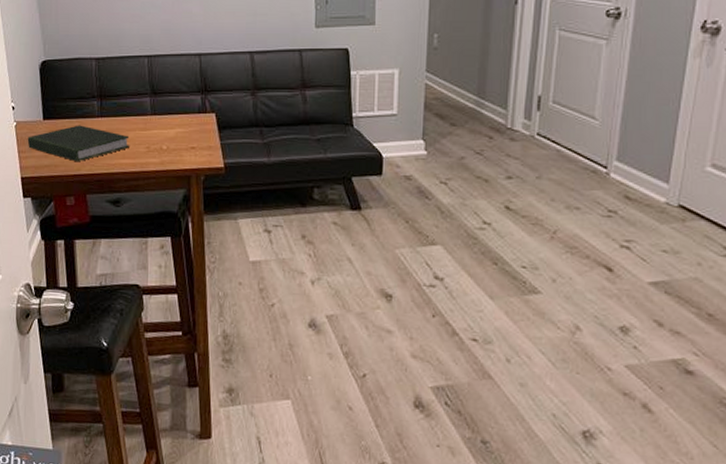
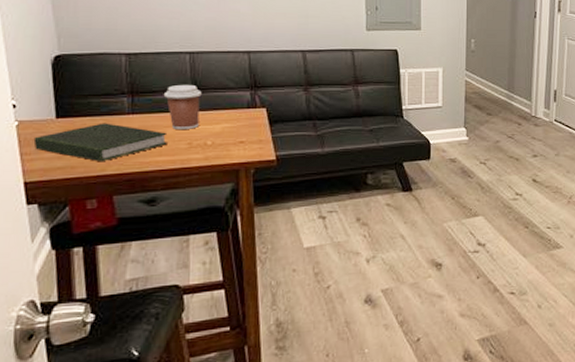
coffee cup: none [126,88,158,133] -> present [163,84,202,129]

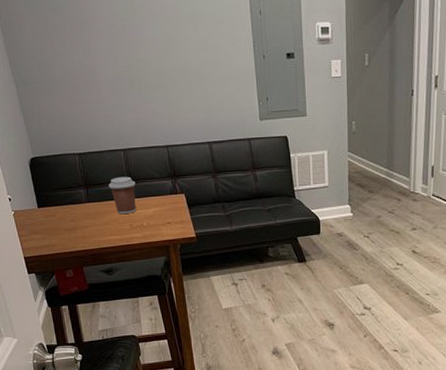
book: present [33,123,168,162] -> none [25,210,115,241]

